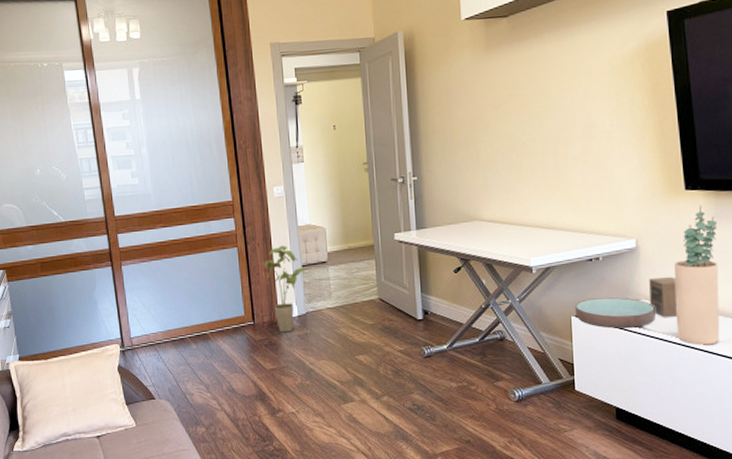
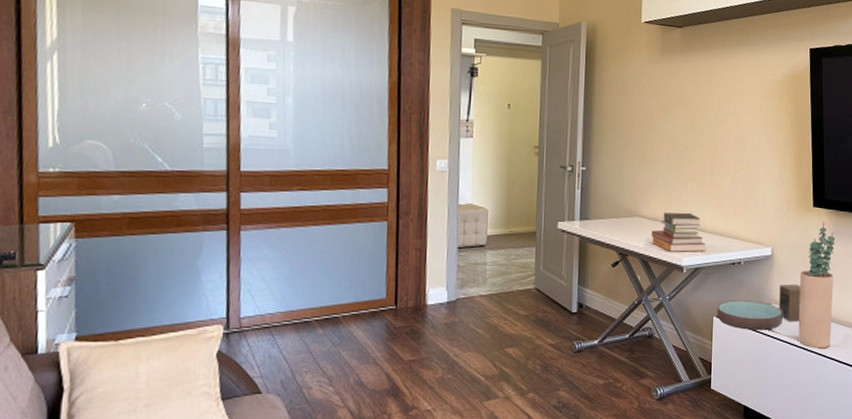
house plant: present [263,246,310,333] -> none [414,224,467,320]
books: none [493,211,557,253] -> present [651,212,706,252]

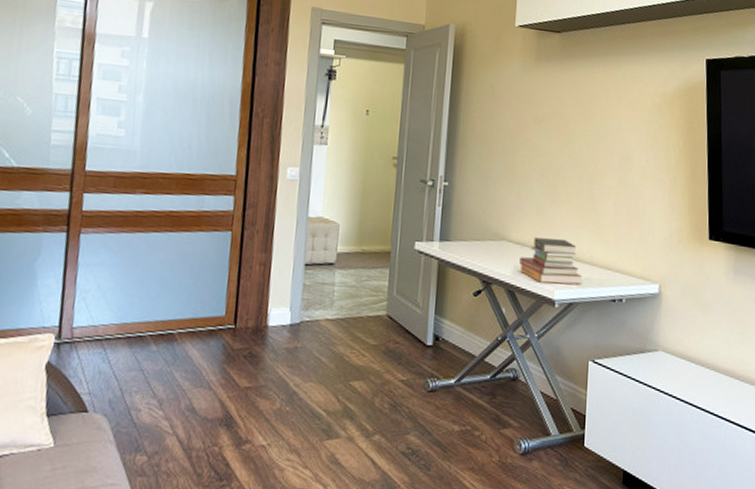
bowl: present [717,300,783,331] -> none [593,343,671,382]
speaker: present [778,284,801,322] -> none [666,328,694,375]
vase: present [798,221,835,349] -> none [689,257,735,409]

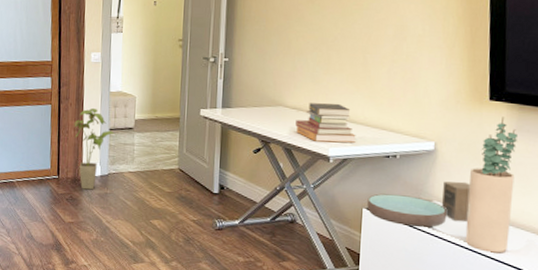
house plant: none [258,237,314,344] -> present [73,108,117,190]
bowl: none [593,343,671,382] -> present [367,193,446,228]
speaker: none [666,328,694,375] -> present [441,181,471,223]
vase: none [689,257,735,409] -> present [465,116,517,254]

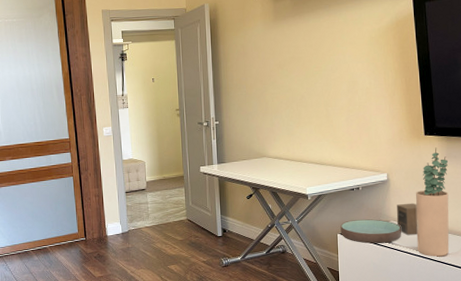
house plant: present [73,108,117,190] -> none [94,176,132,247]
books: present [295,103,356,143] -> none [278,150,327,183]

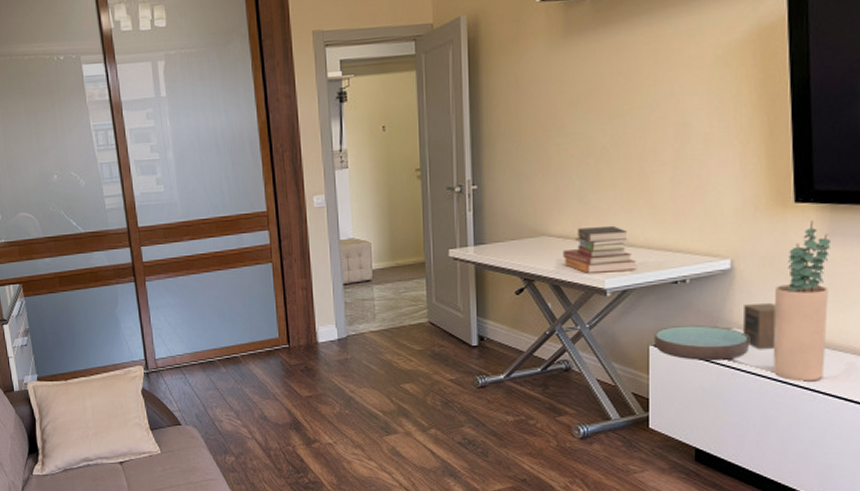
books: none [278,150,327,183] -> present [563,225,636,273]

